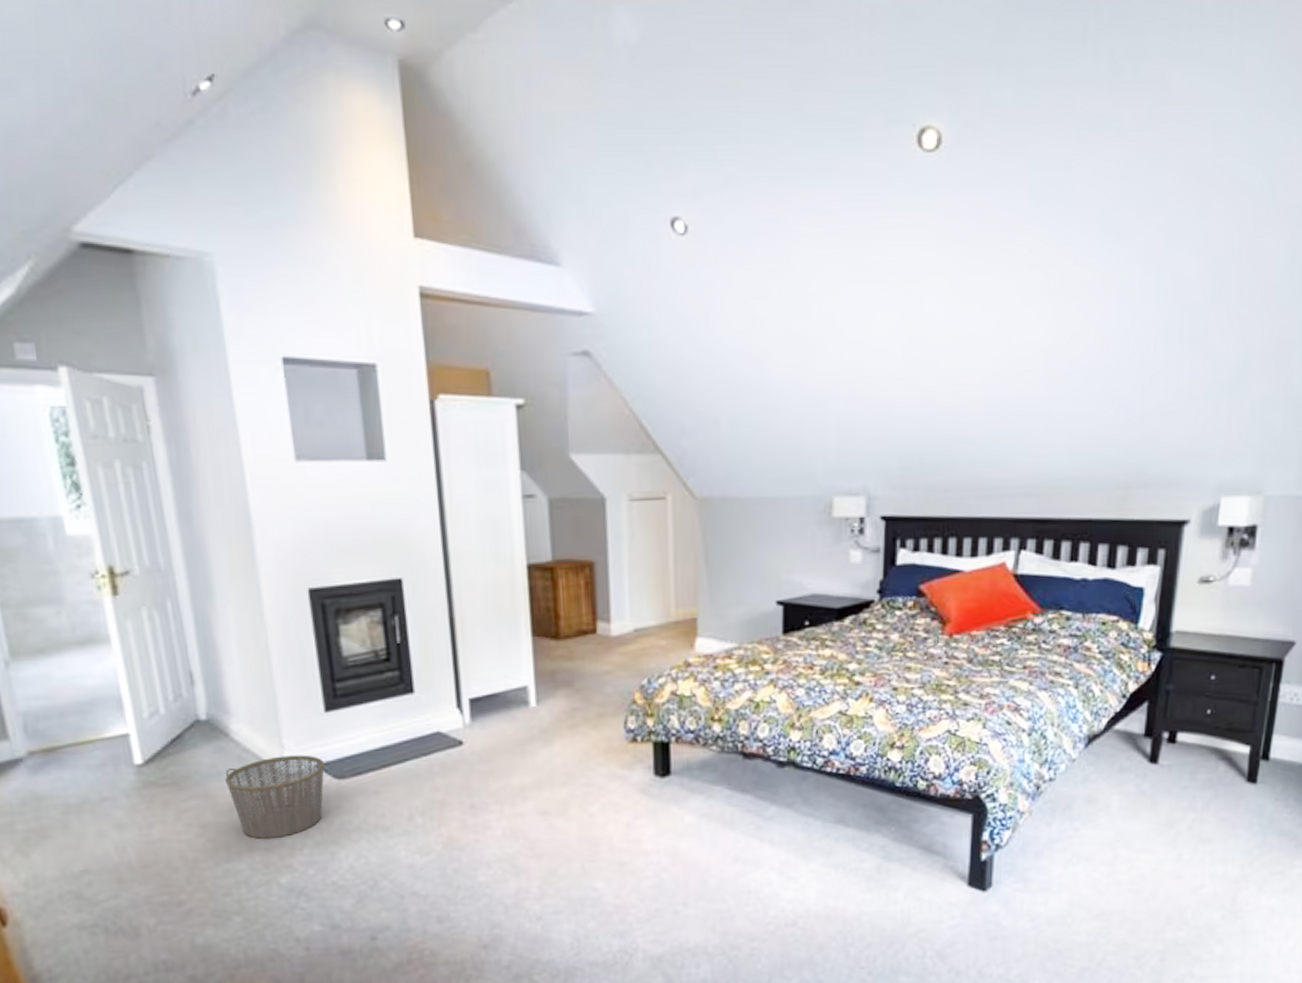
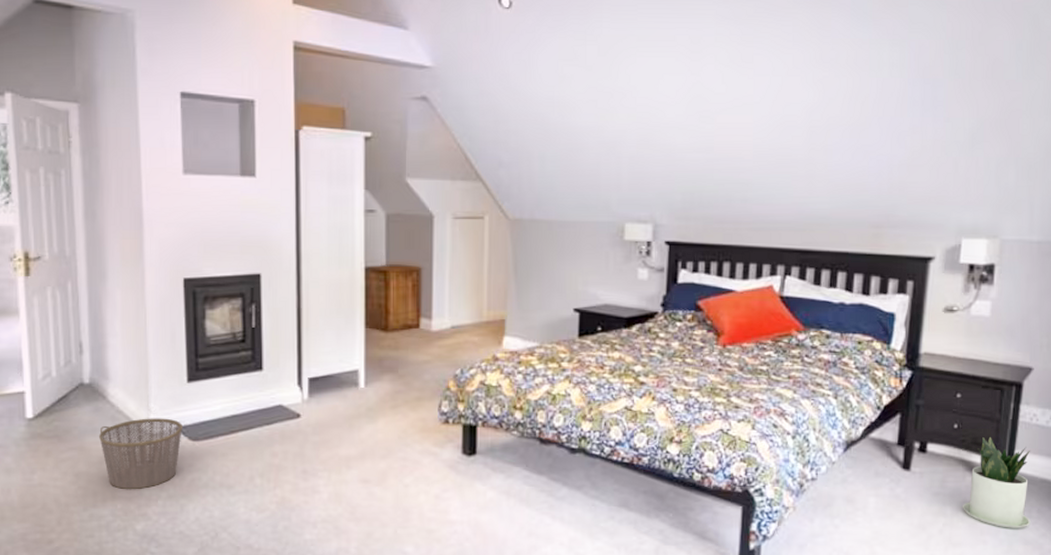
planter: none [1214,722,1289,820] -> present [963,437,1031,528]

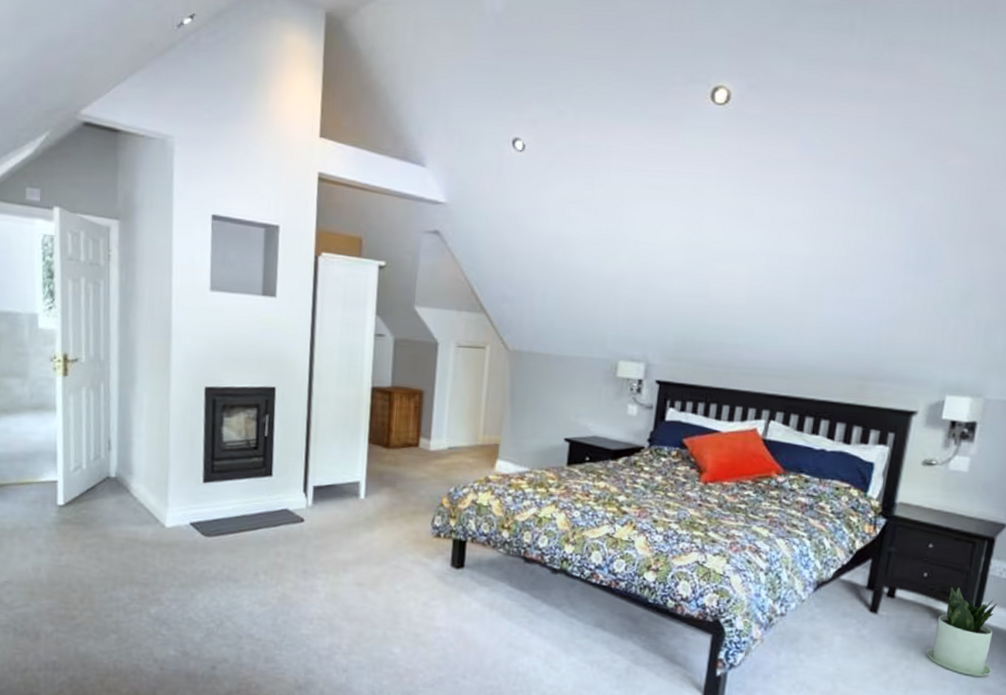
basket: present [99,418,184,489] -> none [121,512,198,577]

